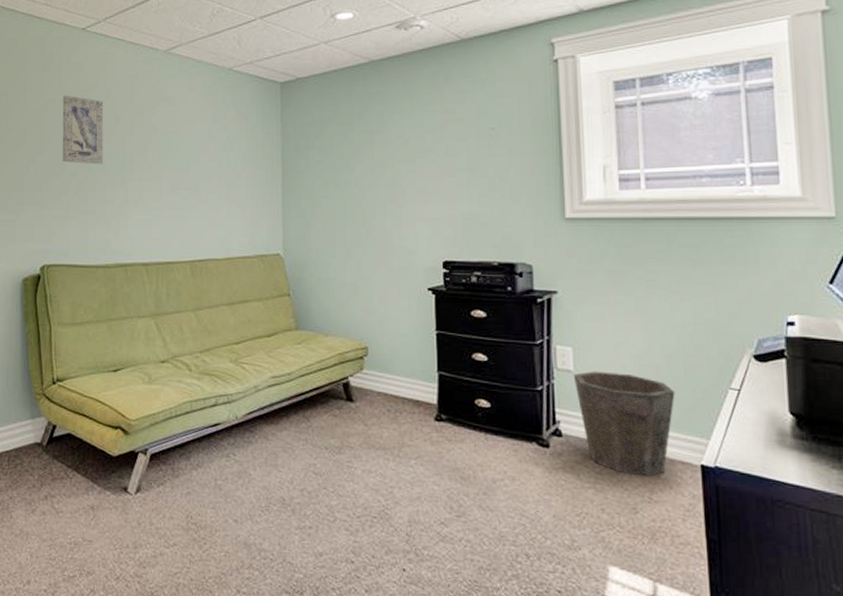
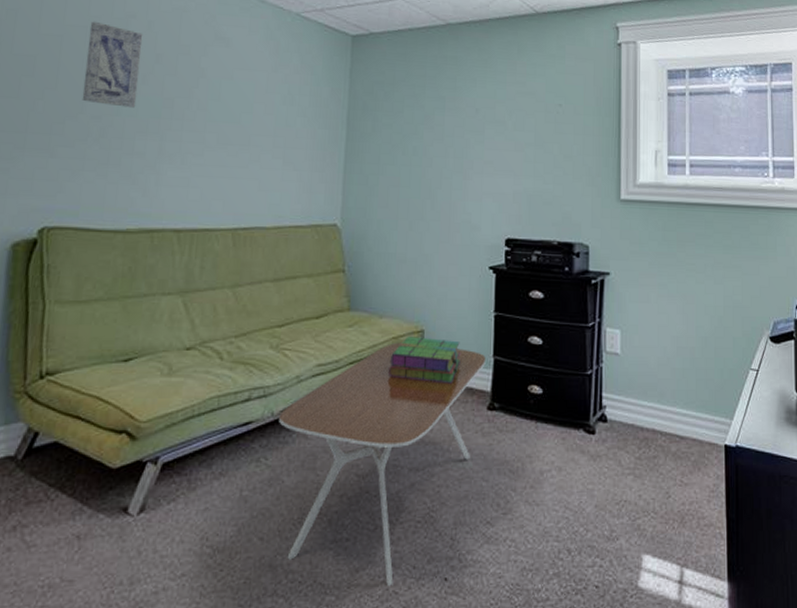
coffee table: none [243,358,430,571] -> present [279,342,486,586]
stack of books: none [336,353,405,396] -> present [387,336,461,384]
waste bin: present [573,371,675,476] -> none [620,354,706,459]

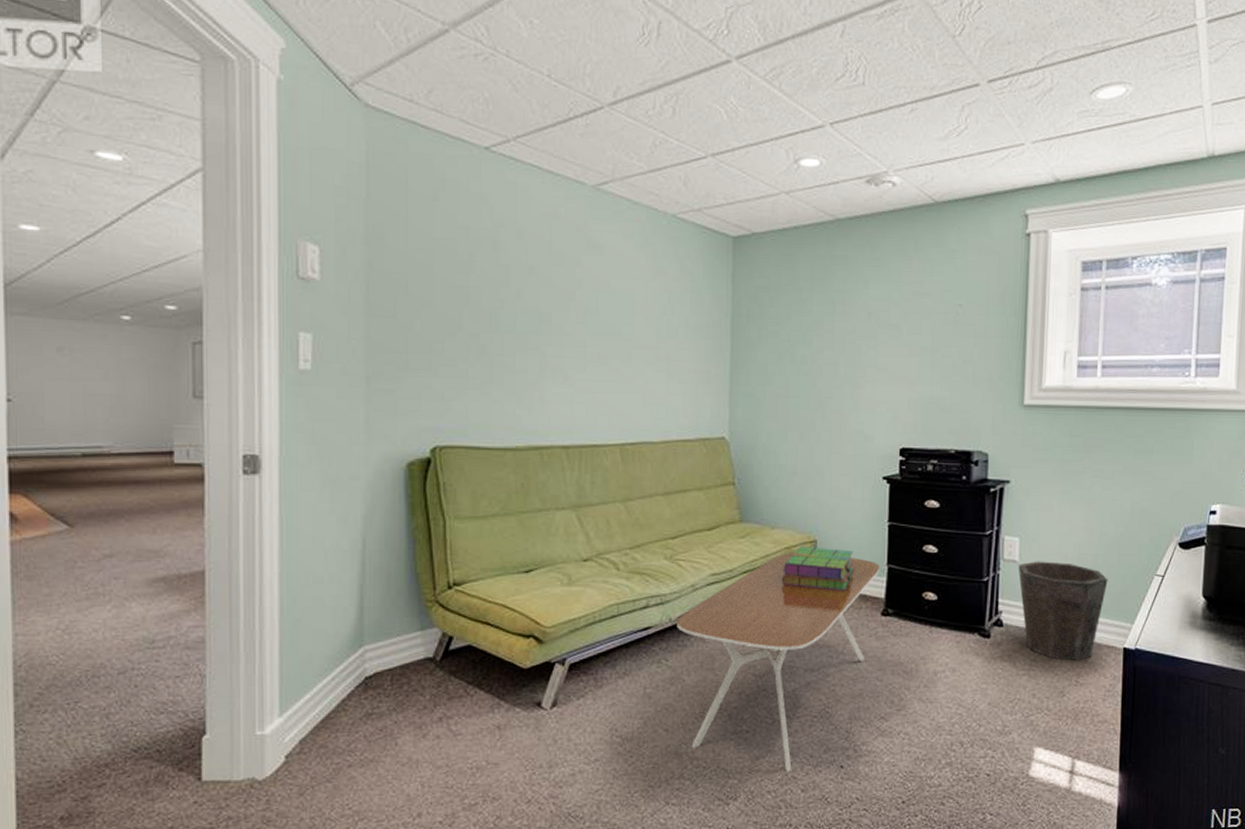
wall art: present [81,21,143,108] -> none [458,232,514,324]
waste bin: none [620,354,706,459] -> present [1018,561,1108,661]

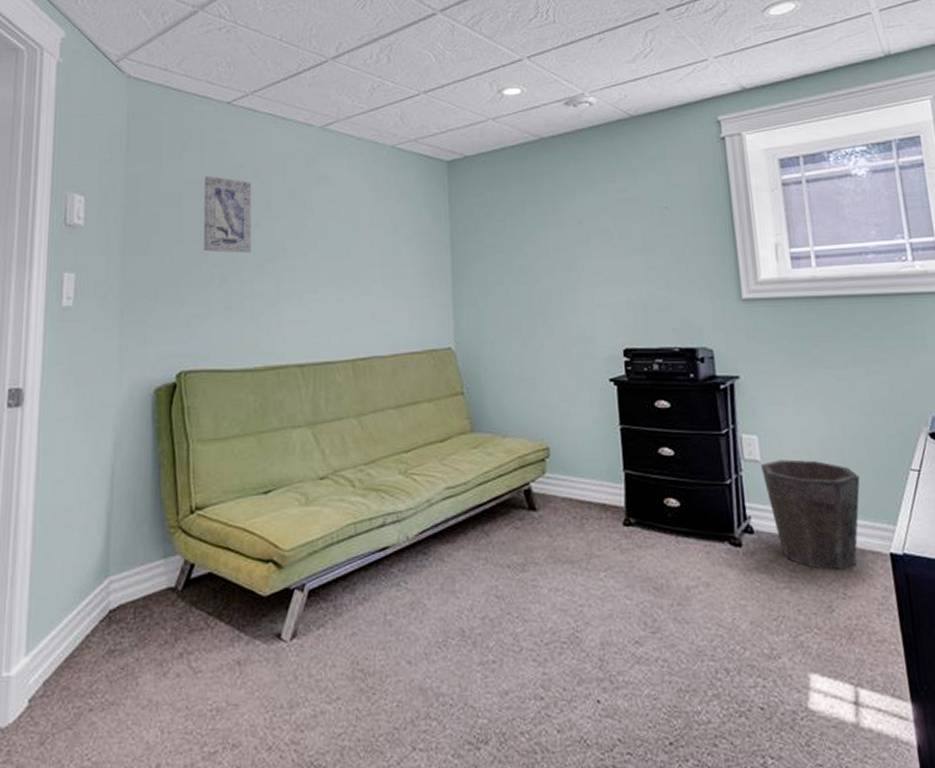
wall art: none [458,232,514,324] -> present [203,175,252,253]
coffee table: present [677,552,879,772] -> none [414,461,616,708]
stack of books: present [781,546,854,591] -> none [516,454,590,501]

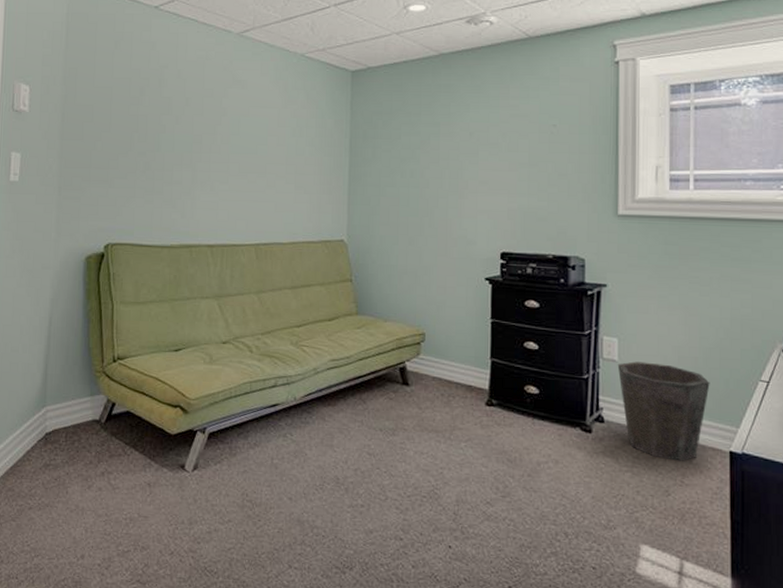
wall art: present [203,175,252,253] -> none [130,73,174,144]

